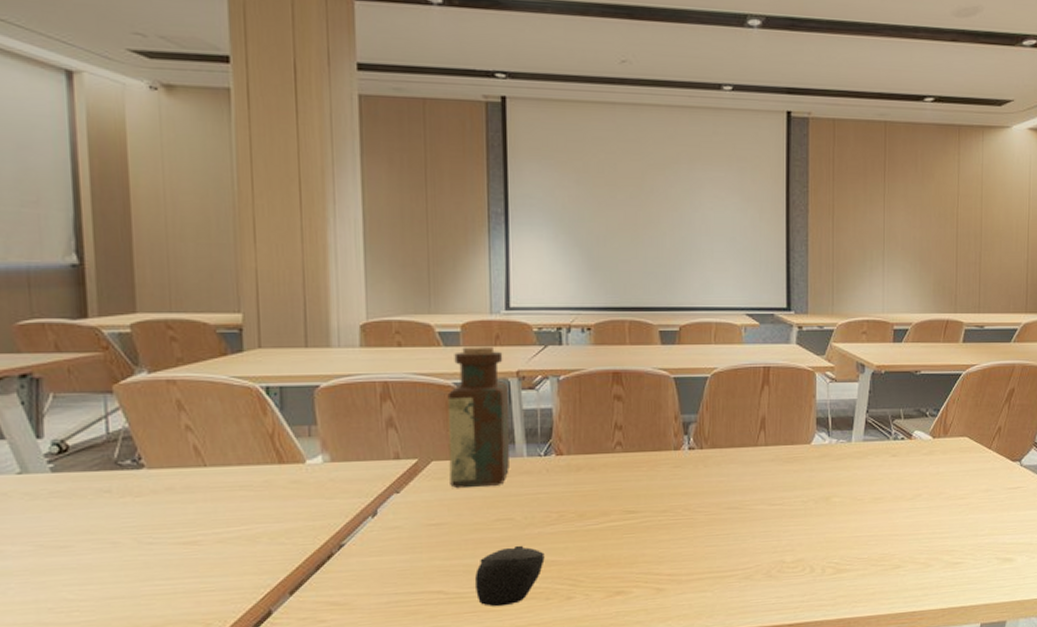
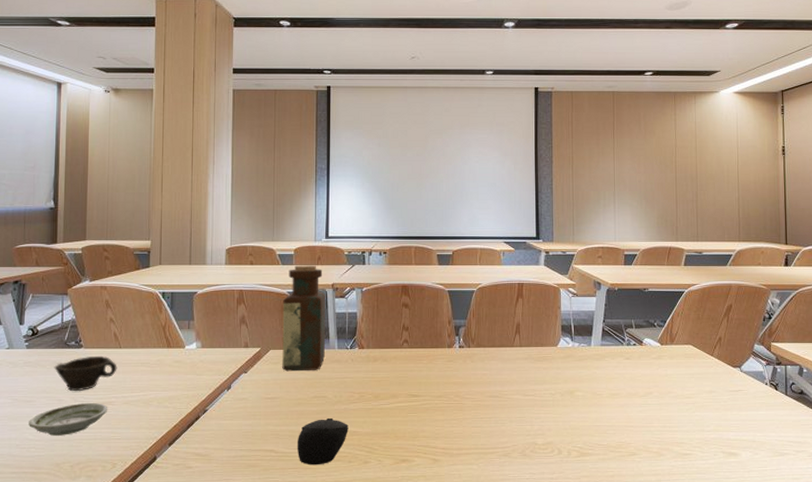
saucer: none [65,543,193,593] -> present [29,402,108,436]
cup: none [100,478,203,529] -> present [54,355,117,391]

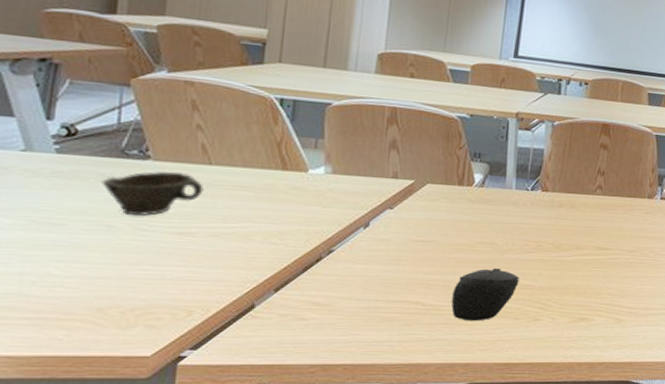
saucer: present [29,402,108,436] -> none [54,231,186,273]
bottle: present [282,265,326,372] -> none [441,85,507,212]

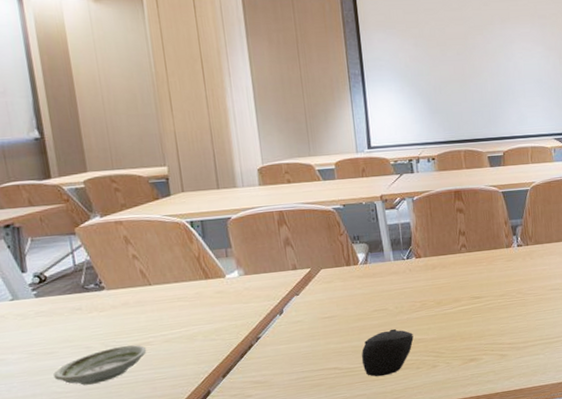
saucer: none [54,231,186,273] -> present [54,345,147,386]
cup: present [101,171,204,216] -> none [73,295,150,336]

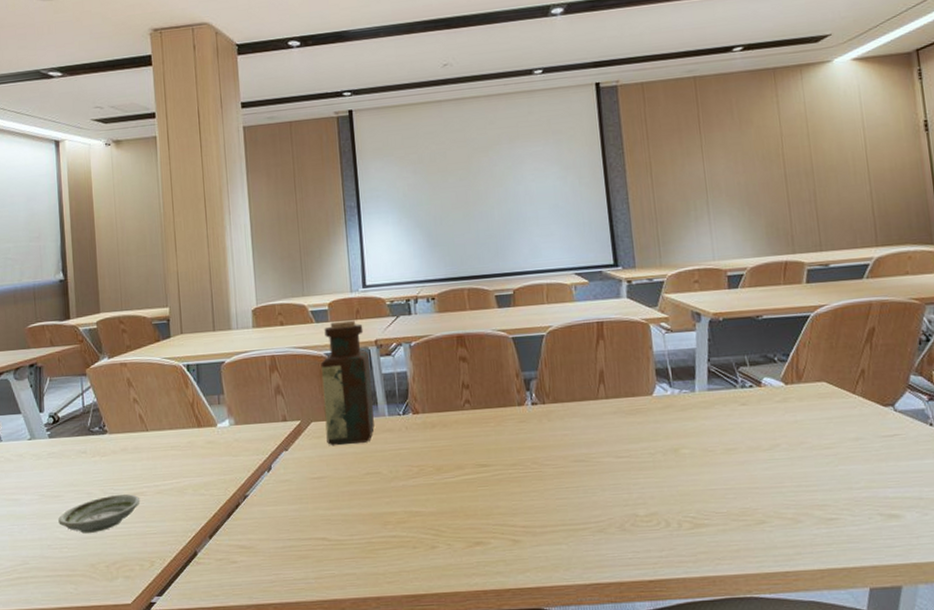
bottle: none [328,178,381,289] -> present [320,320,374,446]
computer mouse: present [362,328,414,377] -> none [352,497,410,554]

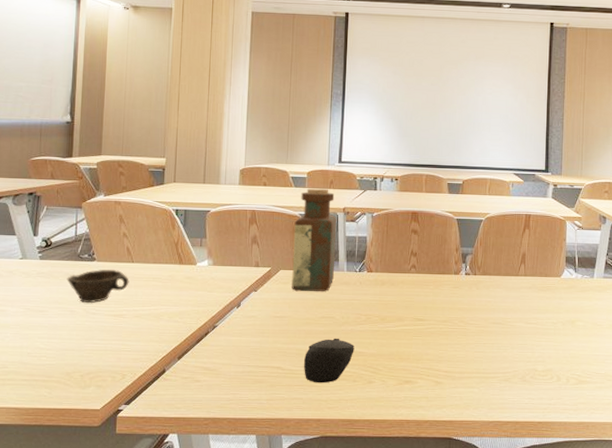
saucer: present [58,493,141,533] -> none [40,314,119,346]
cup: none [79,440,146,482] -> present [67,269,129,303]
computer mouse: none [352,497,410,554] -> present [304,338,355,384]

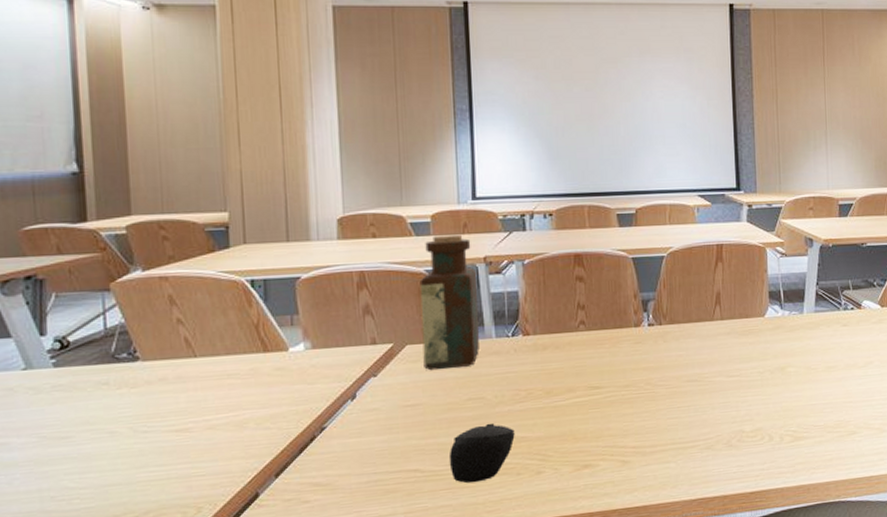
cup: present [67,269,129,303] -> none [98,368,193,419]

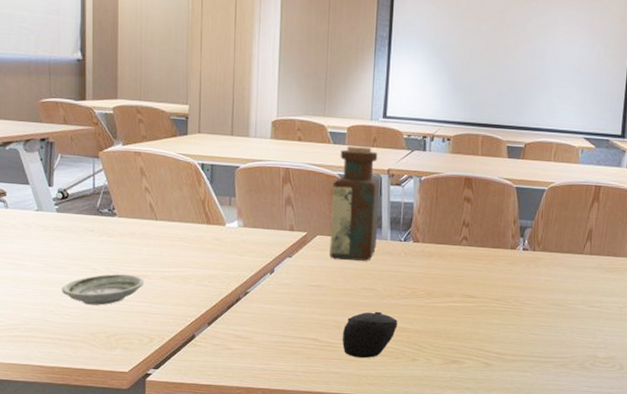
saucer: none [67,431,184,480] -> present [62,273,144,306]

